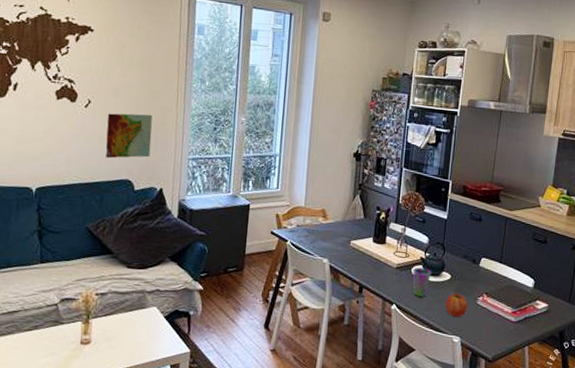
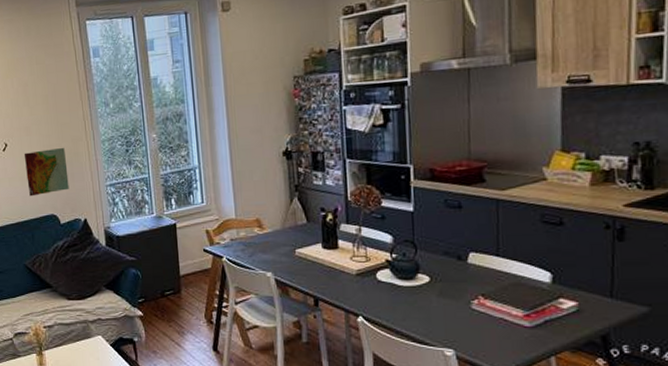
cup: present [412,267,432,297] -> none [378,271,403,305]
fruit: present [445,293,468,317] -> none [427,297,458,326]

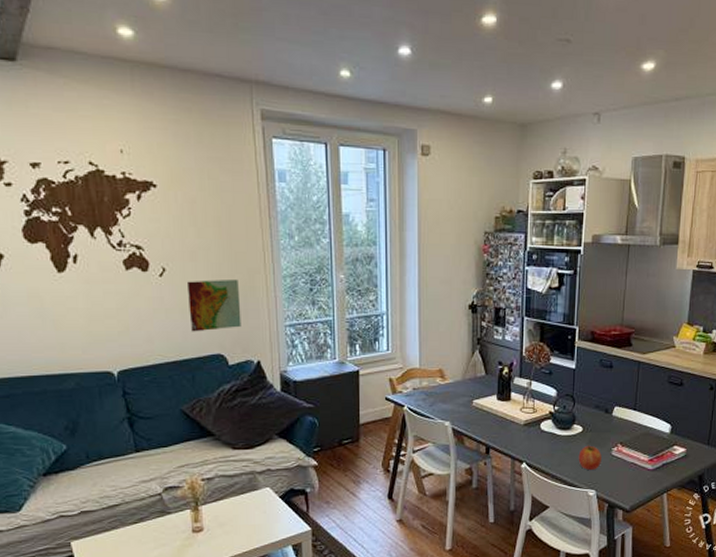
fruit: none [427,297,458,326] -> present [578,445,602,470]

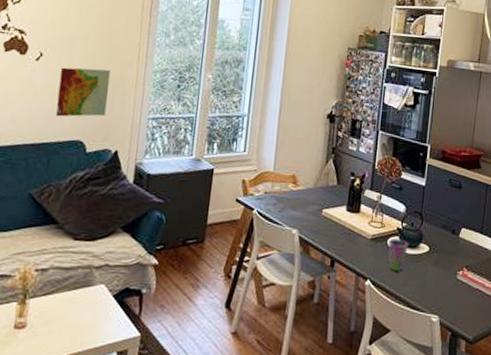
cup: none [542,422,562,452] -> present [388,238,409,271]
fruit: present [578,445,602,470] -> none [423,266,447,293]

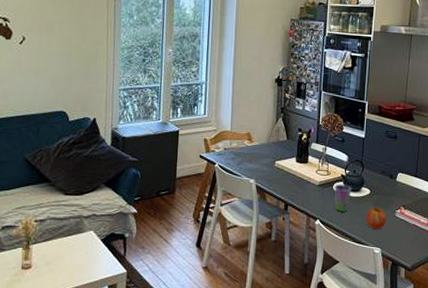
topographical map: present [56,67,111,117] -> none [40,48,84,92]
fruit: none [423,266,447,293] -> present [366,206,386,229]

